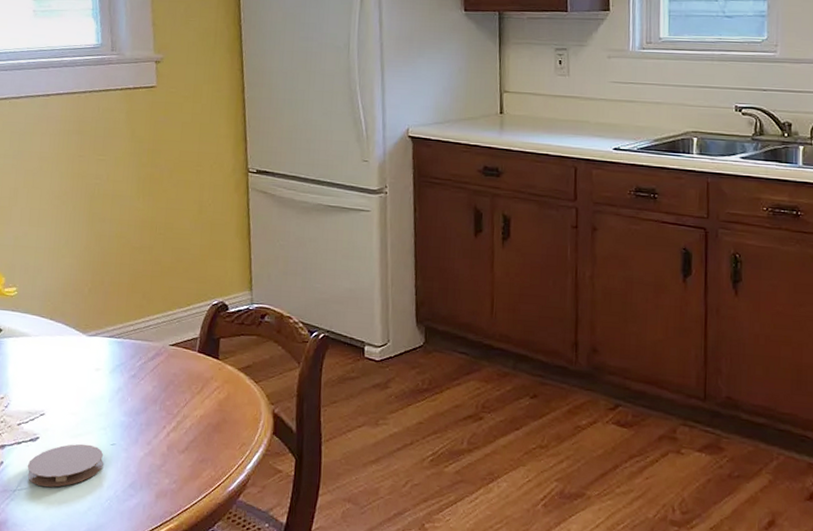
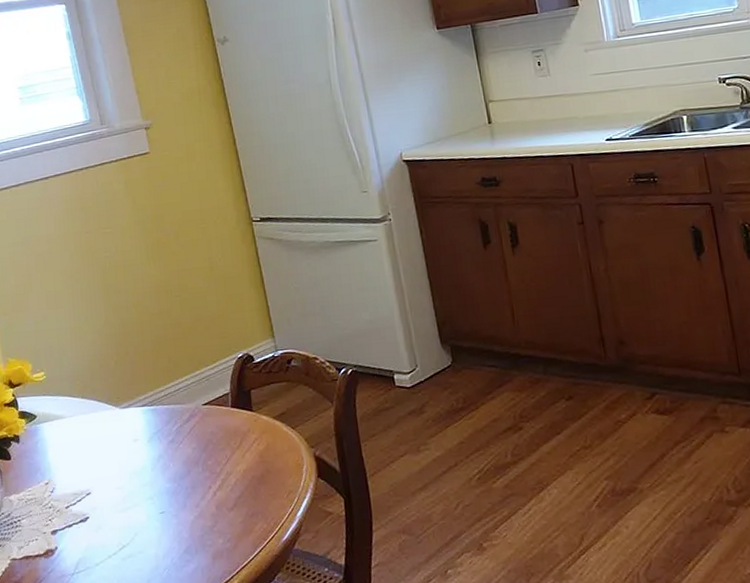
coaster: present [27,443,104,487] -> none [81,516,157,565]

